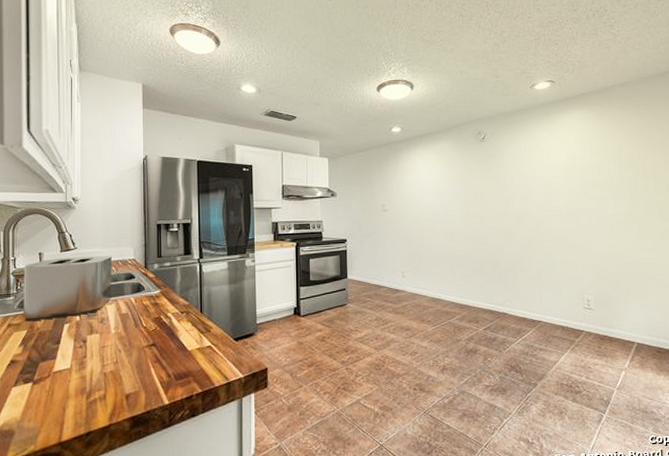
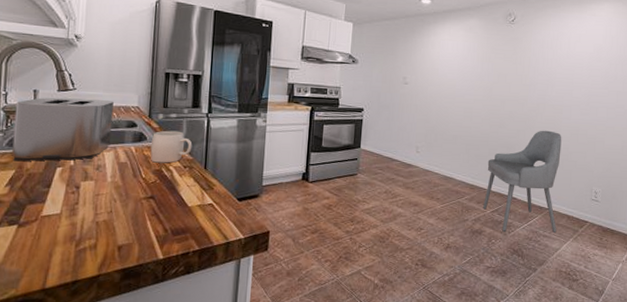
mug: none [148,278,187,311] -> present [150,130,193,163]
dining chair: none [474,242,553,348] -> present [483,130,562,233]

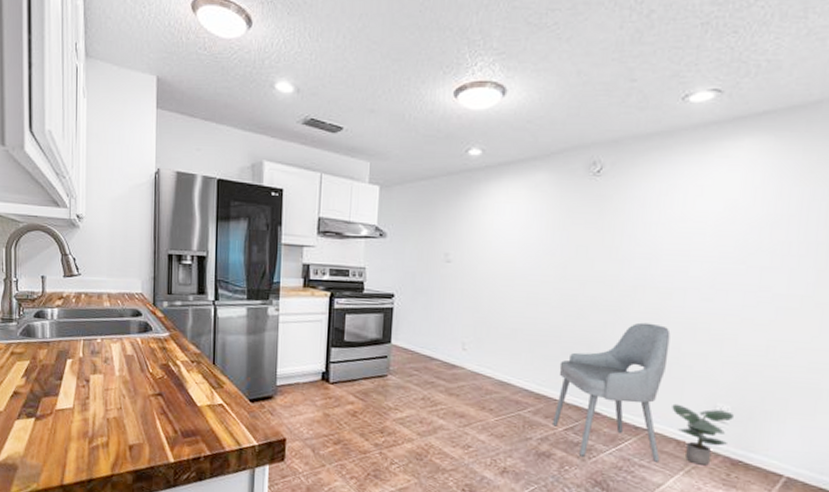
toaster: present [12,97,114,162] -> none [26,284,118,352]
mug: present [150,130,193,163] -> none [156,320,199,357]
potted plant: none [564,189,603,233] -> present [672,403,734,466]

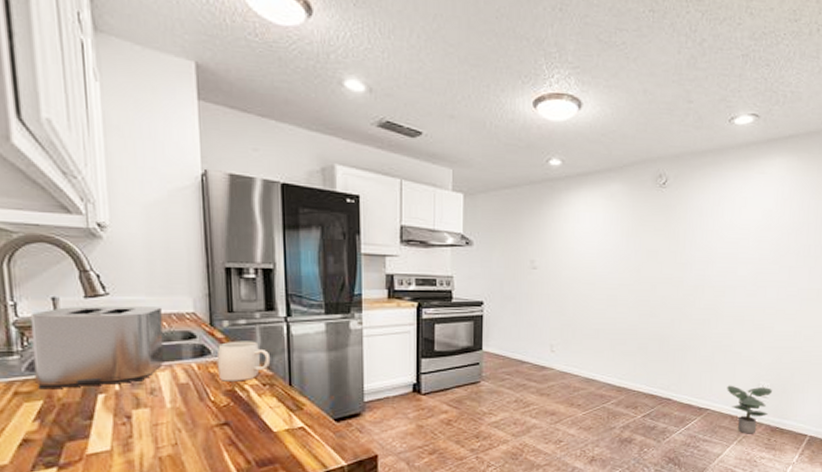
toaster: none [26,284,118,352] -> present [30,306,164,390]
mug: none [156,320,199,357] -> present [216,341,271,382]
dining chair: present [553,322,671,462] -> none [633,317,725,438]

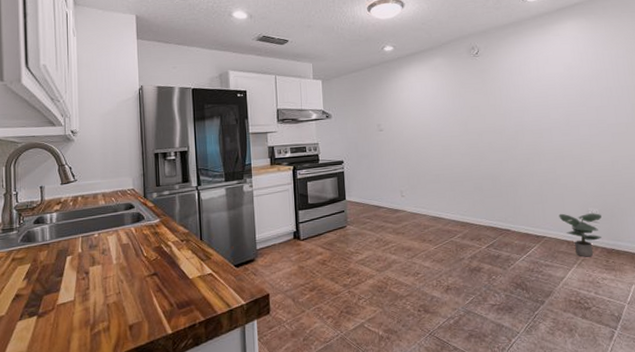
toaster: present [30,306,164,390] -> none [26,187,112,256]
mug: present [216,341,271,382] -> none [148,207,187,240]

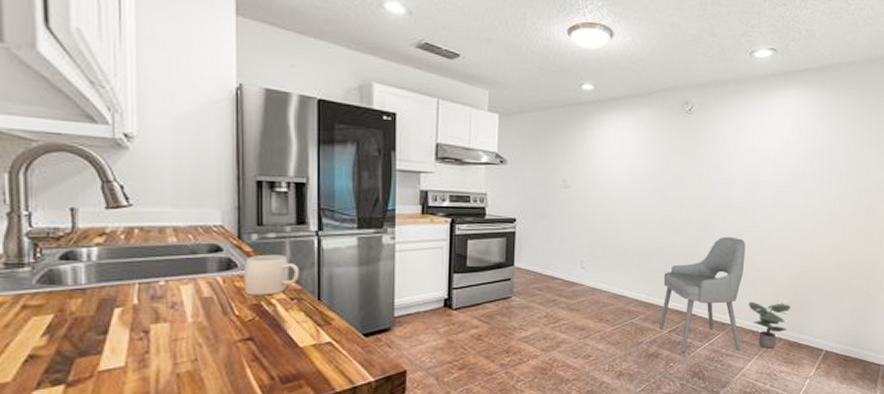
mug: none [148,207,187,240] -> present [243,254,300,296]
dining chair: none [474,156,559,266] -> present [659,236,746,353]

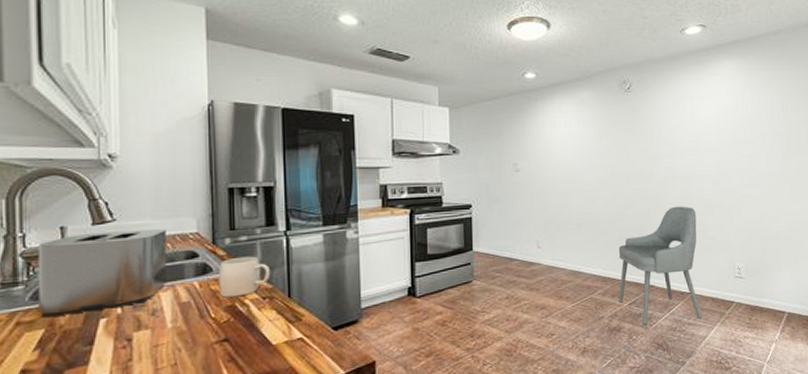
toaster: none [45,217,188,303] -> present [38,229,167,318]
potted plant: present [748,301,790,349] -> none [705,268,747,315]

